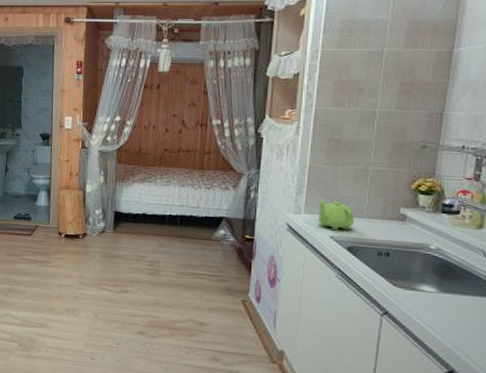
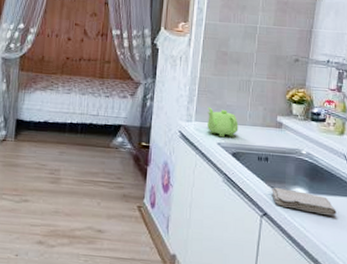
washcloth: none [394,284,473,317] -> present [272,187,337,215]

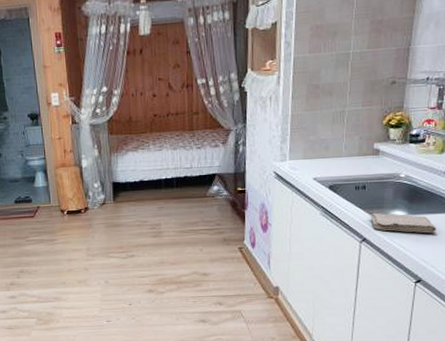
teapot: present [207,107,239,138] -> none [302,144,334,172]

